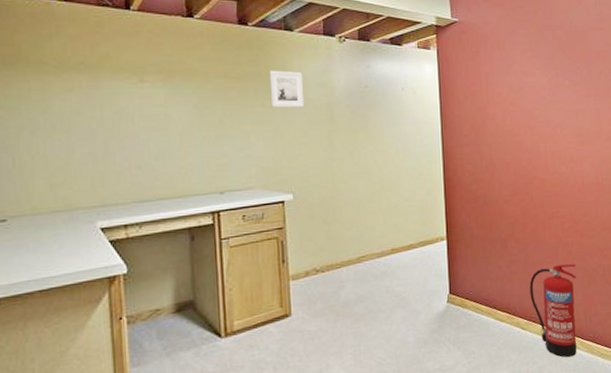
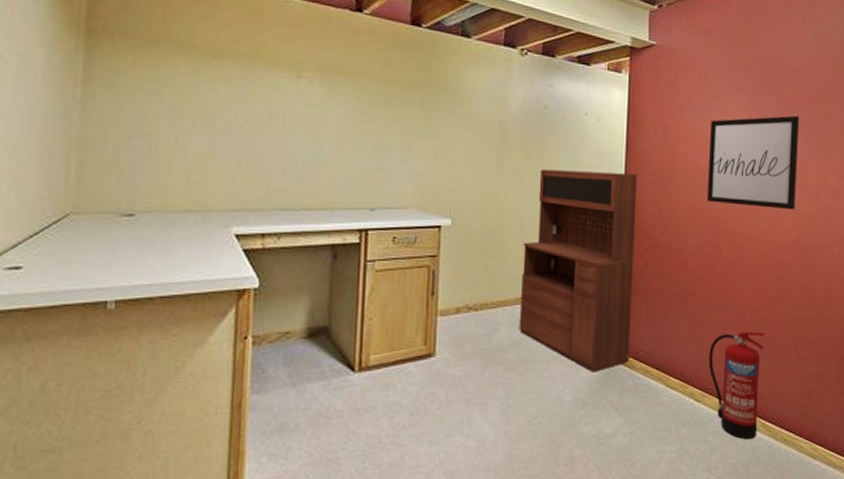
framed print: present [269,70,305,108] -> none [437,78,477,123]
shelving unit: none [358,138,461,315] -> present [520,169,638,372]
wall art: none [513,72,592,156] -> present [706,115,800,210]

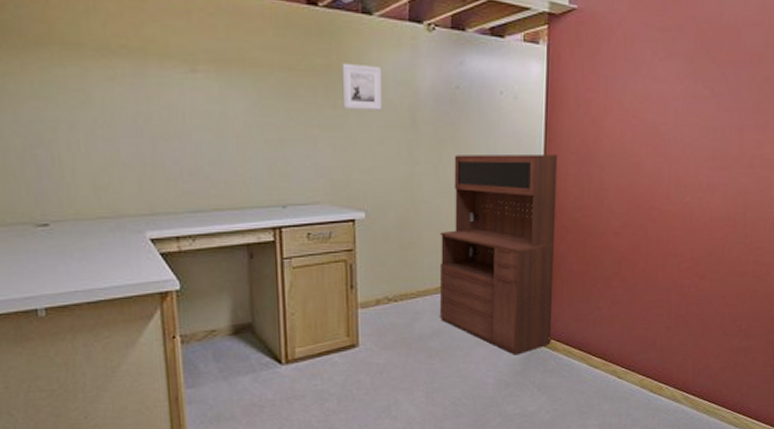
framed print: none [437,78,477,123] -> present [342,63,383,110]
wall art: present [706,115,800,210] -> none [631,80,737,184]
fire extinguisher: present [708,331,764,440] -> none [631,309,690,412]

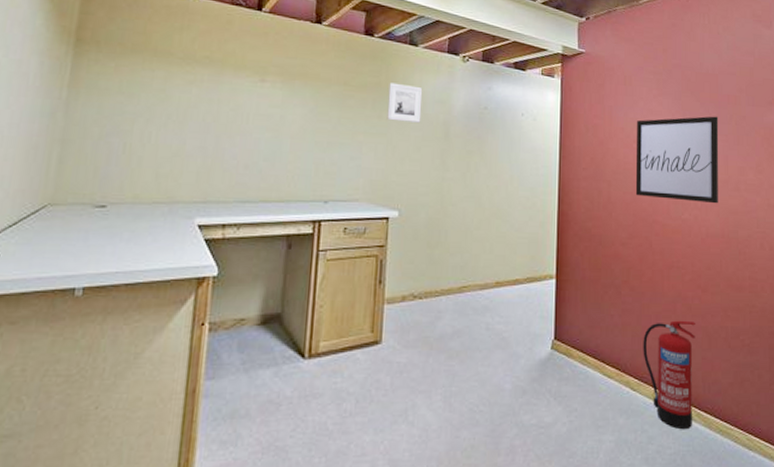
shelving unit: present [439,155,558,355] -> none [462,165,571,360]
wall art: none [631,80,737,184] -> present [635,116,719,204]
fire extinguisher: none [631,309,690,412] -> present [643,320,695,430]

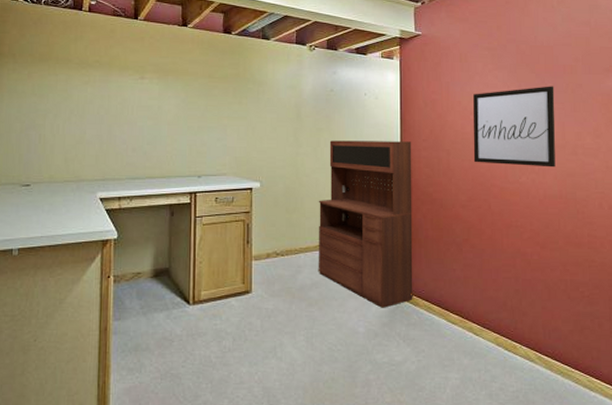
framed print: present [387,82,423,123] -> none [246,73,276,106]
shelving unit: none [462,165,571,360] -> present [318,140,413,308]
fire extinguisher: present [643,320,695,430] -> none [484,274,535,371]

